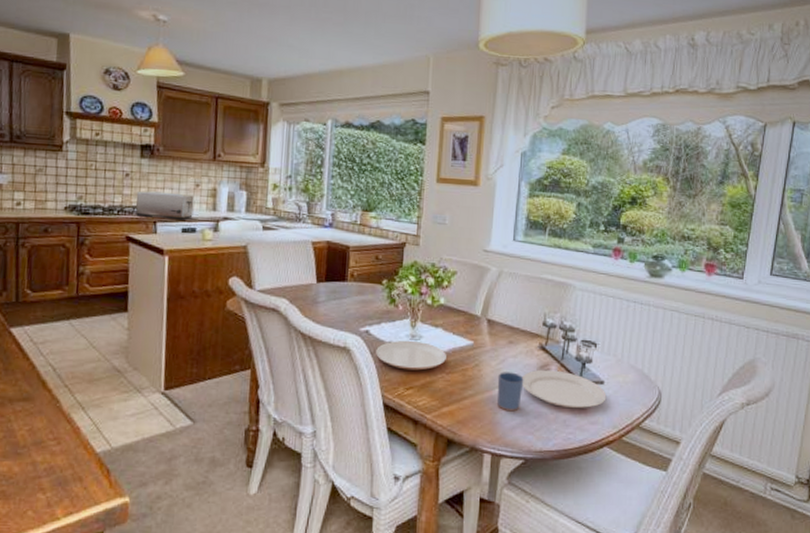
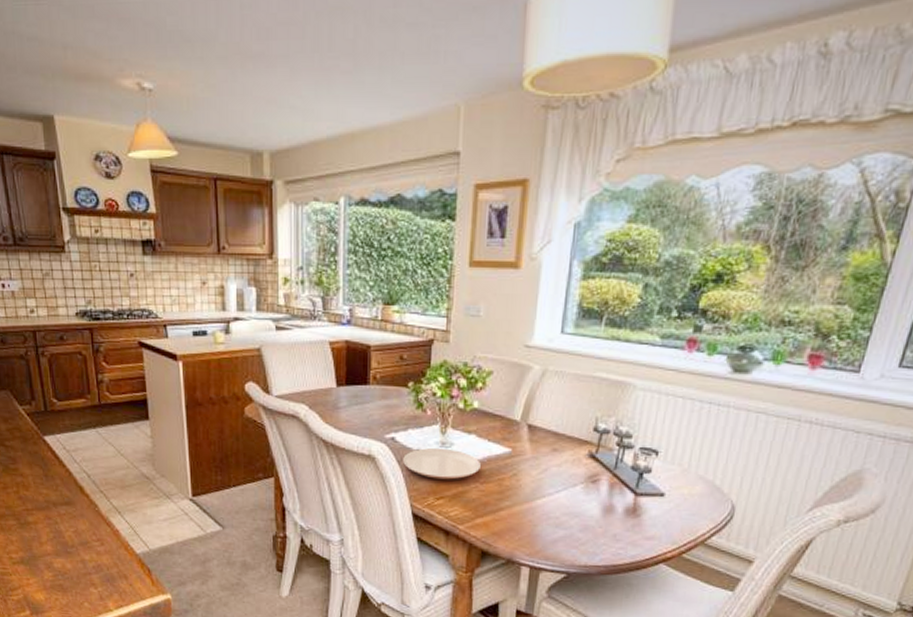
toaster: present [135,191,194,220] -> none [143,292,202,323]
mug: present [496,372,524,411] -> none [536,482,569,523]
plate: present [521,369,607,409] -> none [566,480,667,523]

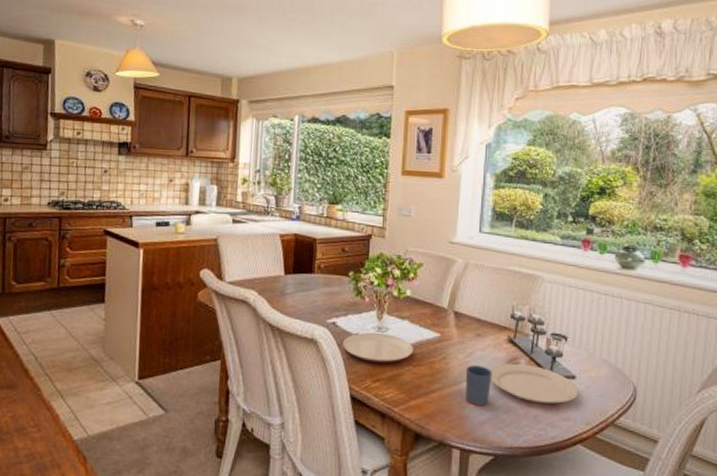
mug: none [536,482,569,523] -> present [464,365,493,405]
plate: none [566,480,667,523] -> present [490,363,579,405]

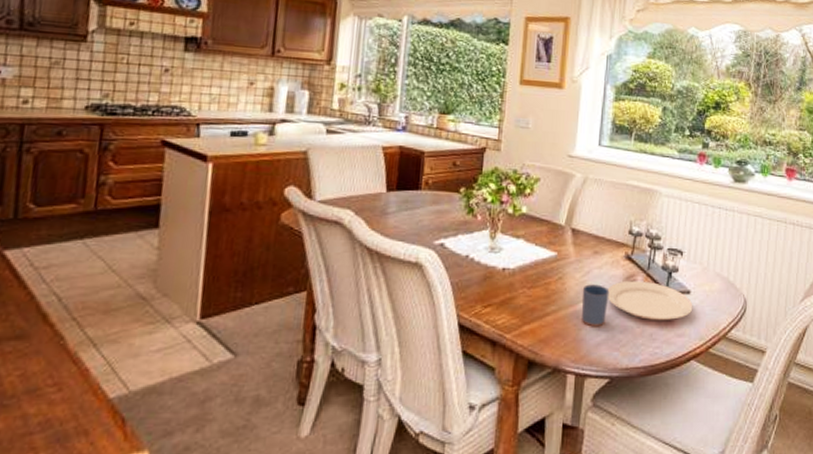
plate: present [343,332,413,363] -> none [451,253,528,286]

